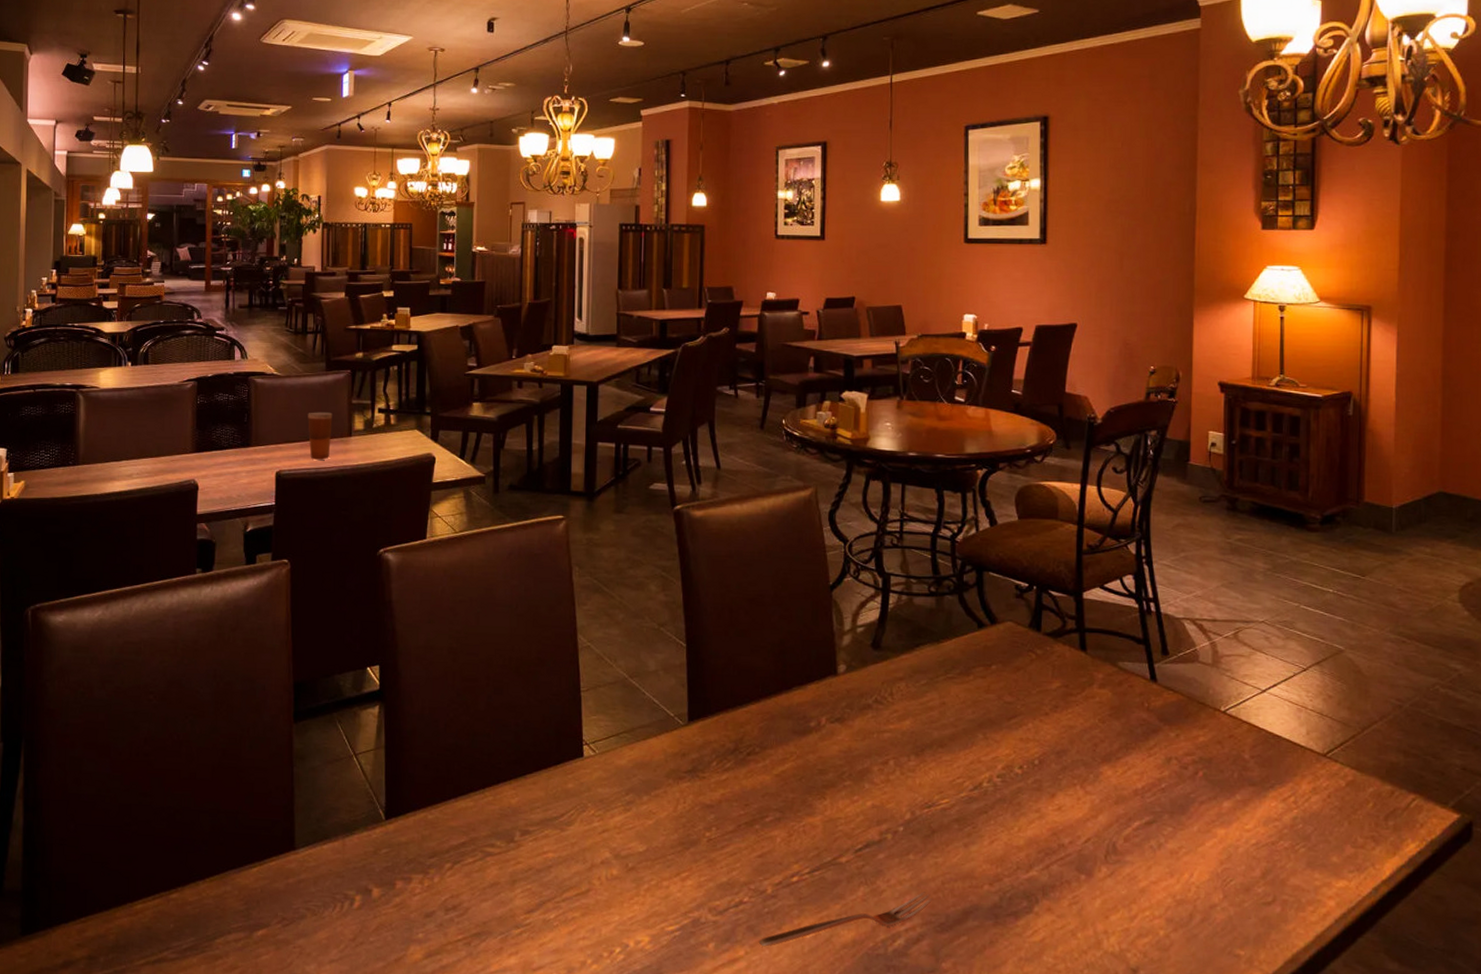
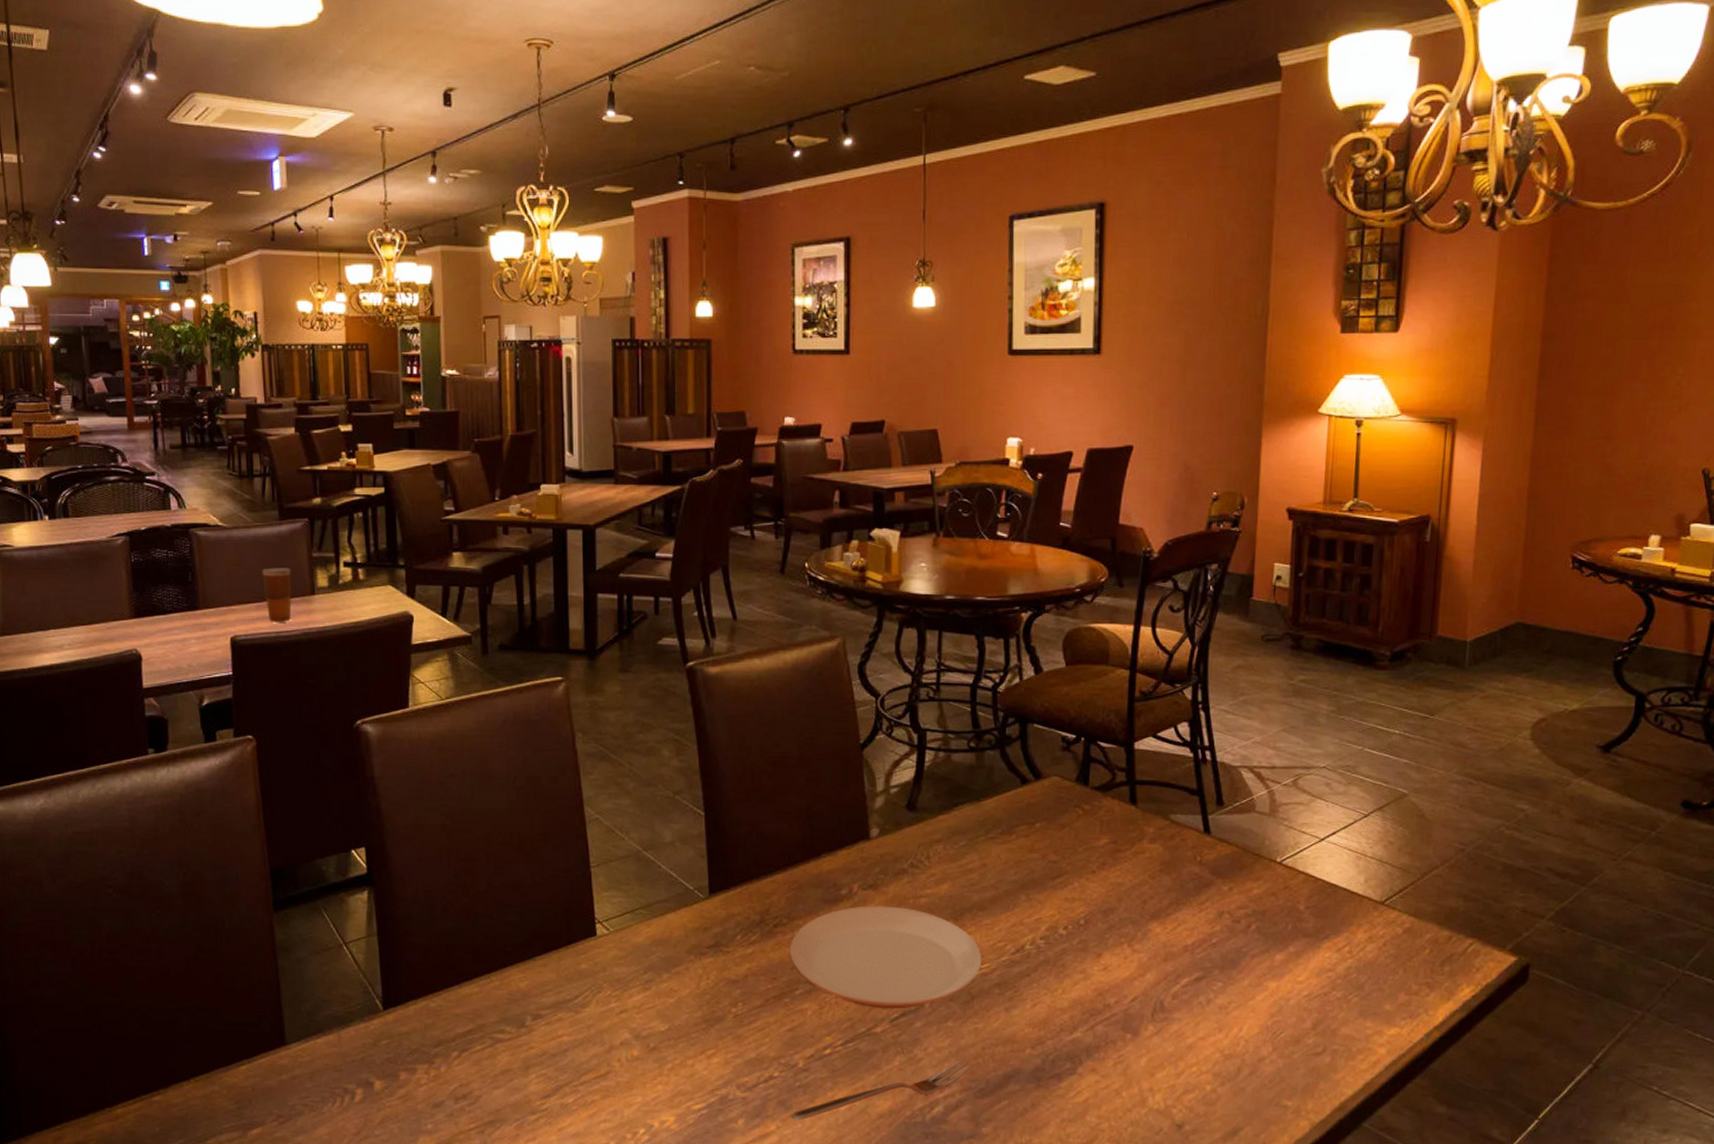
plate: none [762,738,942,840] -> present [791,906,982,1009]

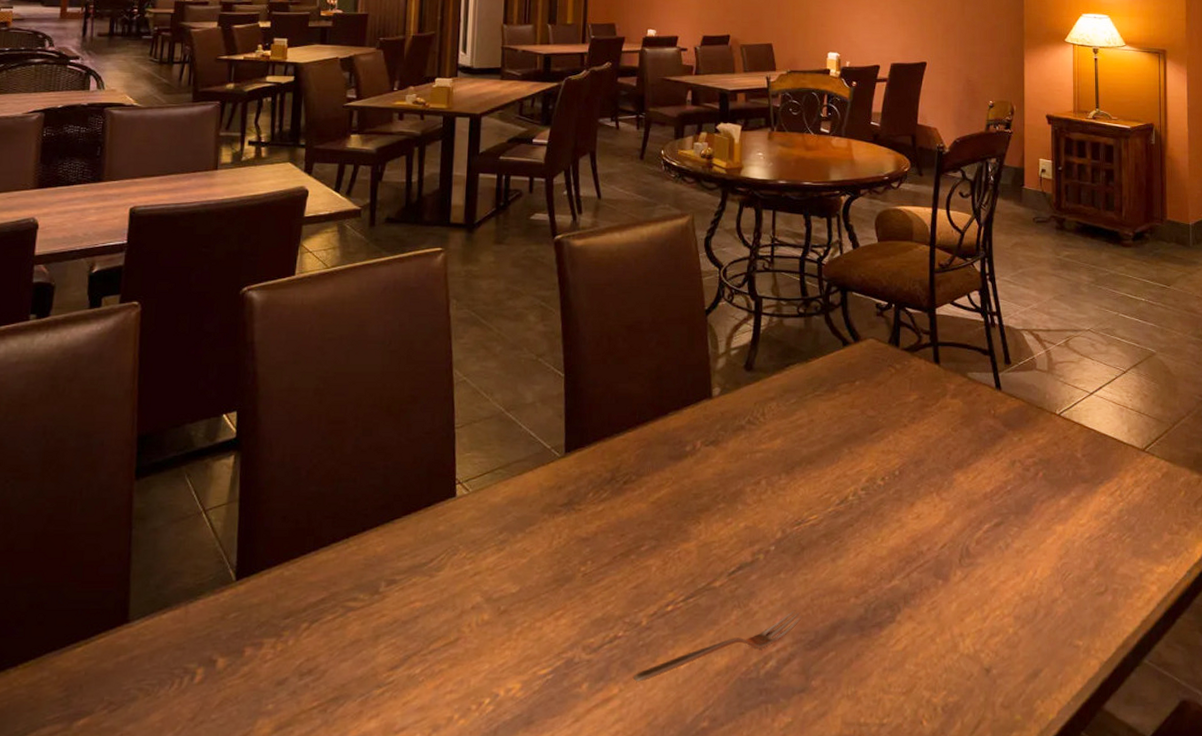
beverage cup: present [262,568,292,624] -> none [169,144,198,196]
plate: present [791,906,982,1009] -> none [638,461,811,563]

